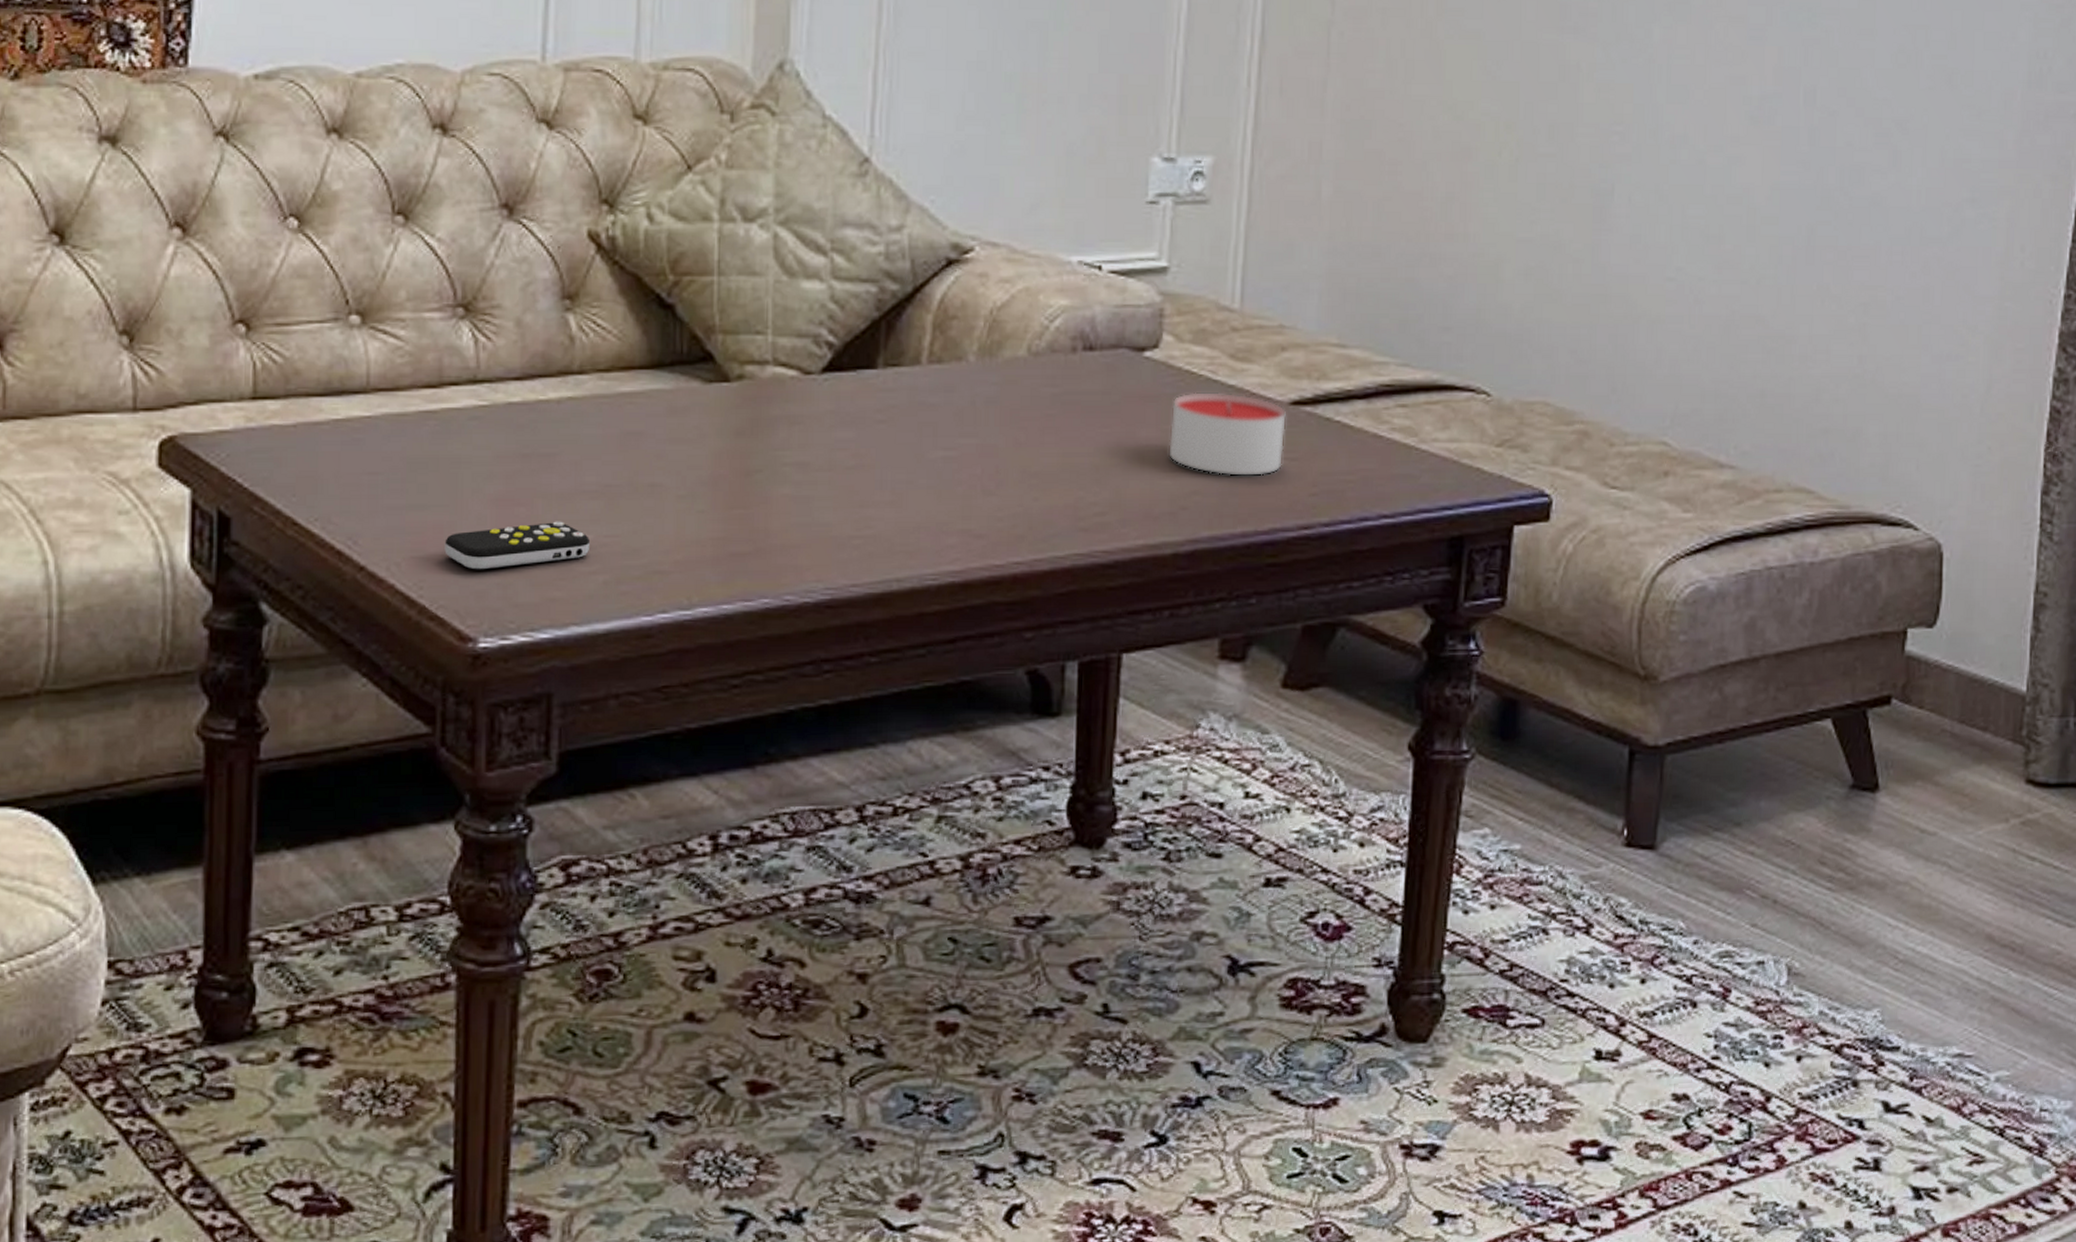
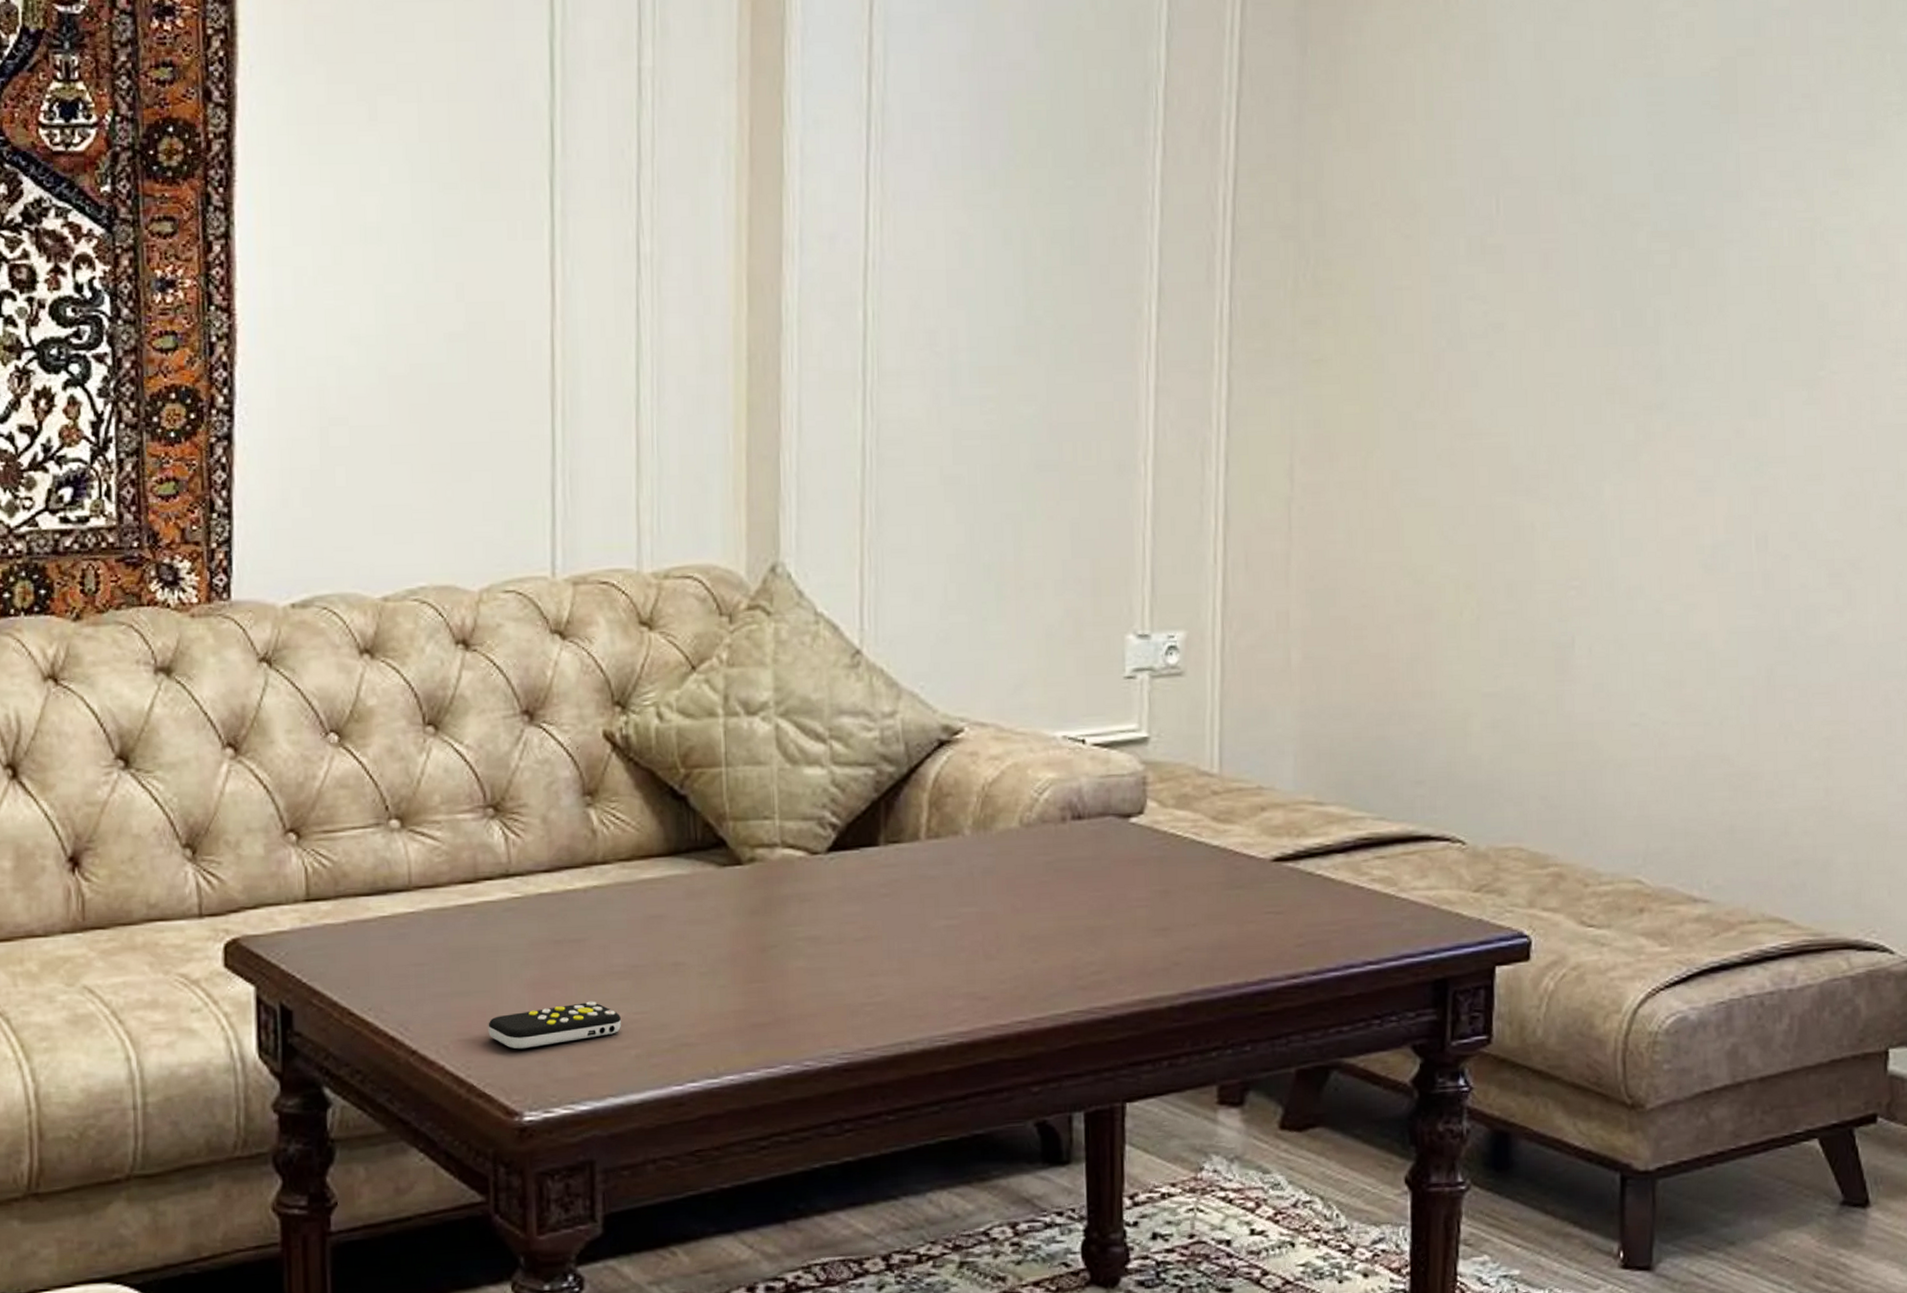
candle: present [1169,392,1287,477] -> none [1158,853,1270,932]

